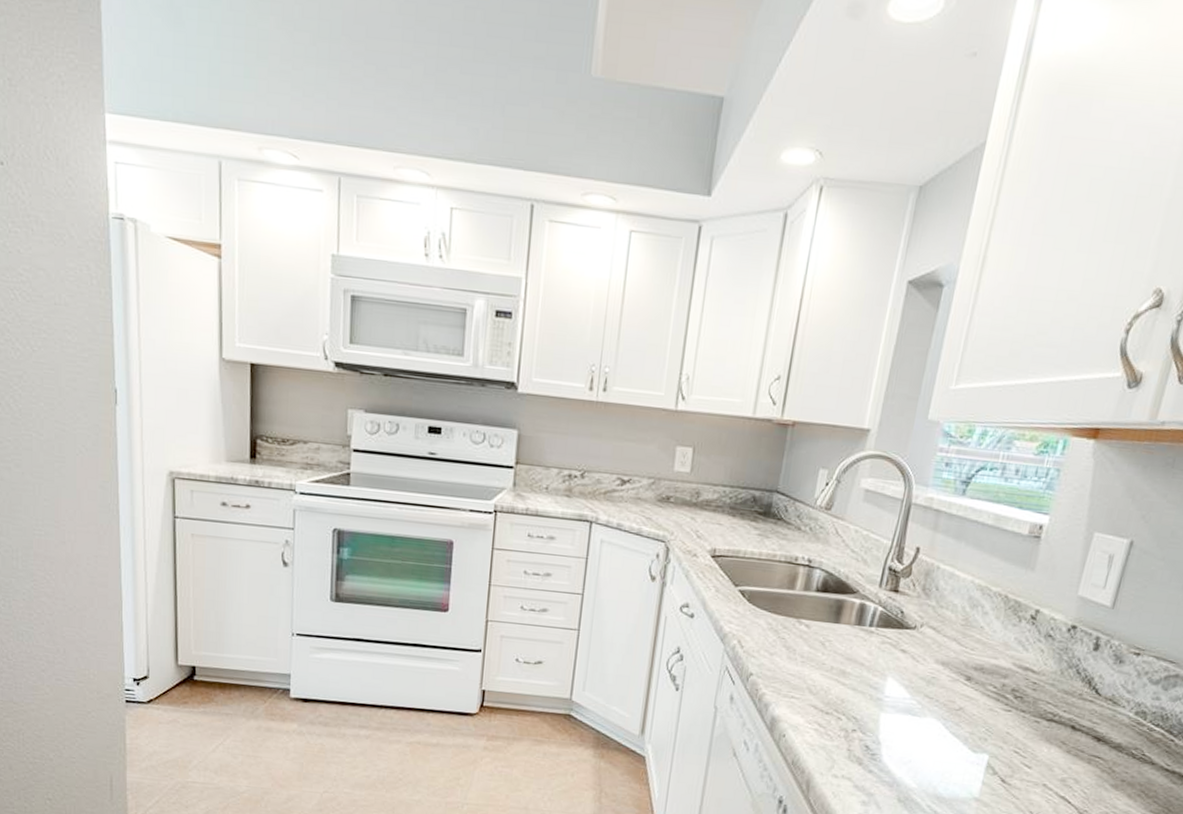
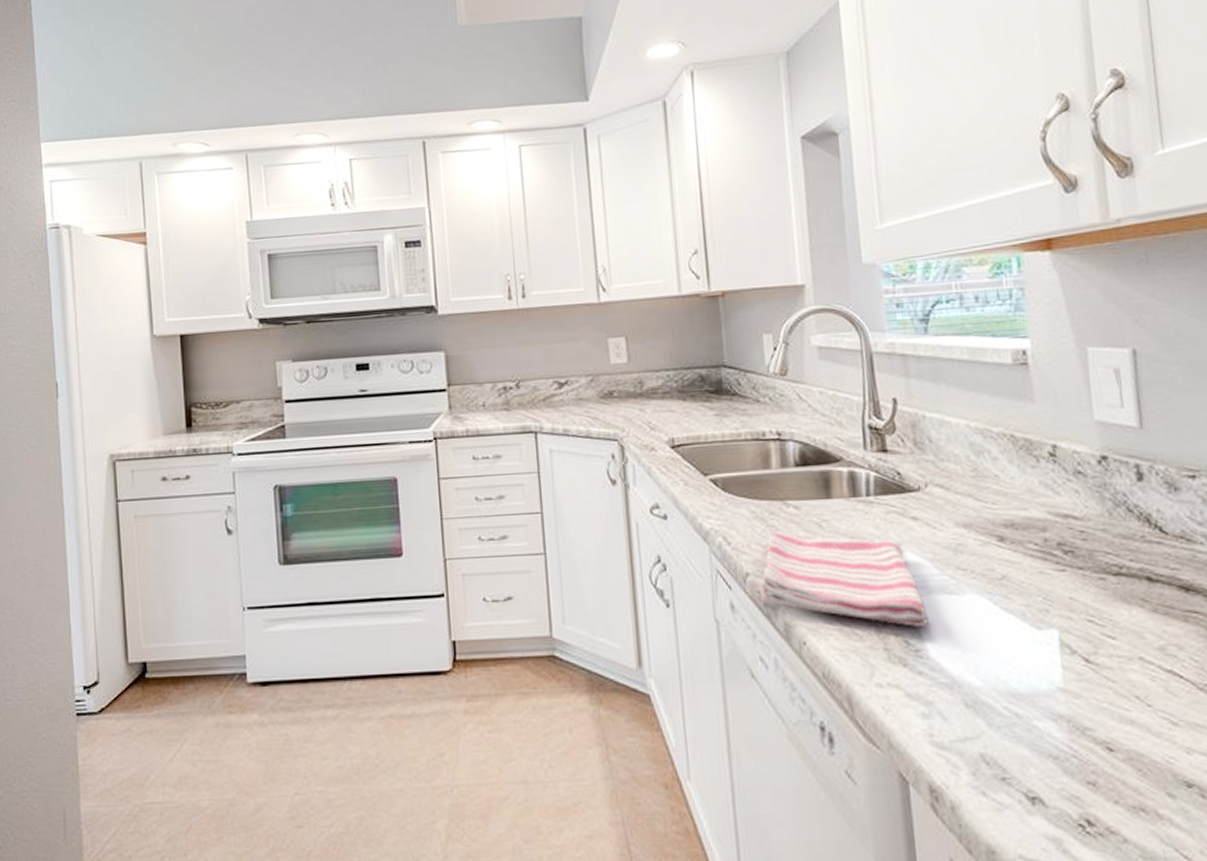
dish towel: none [757,642,891,737] -> present [760,530,928,627]

